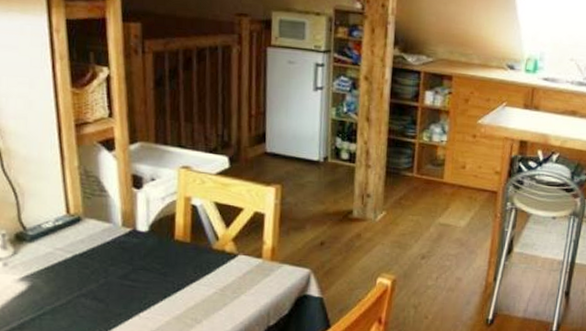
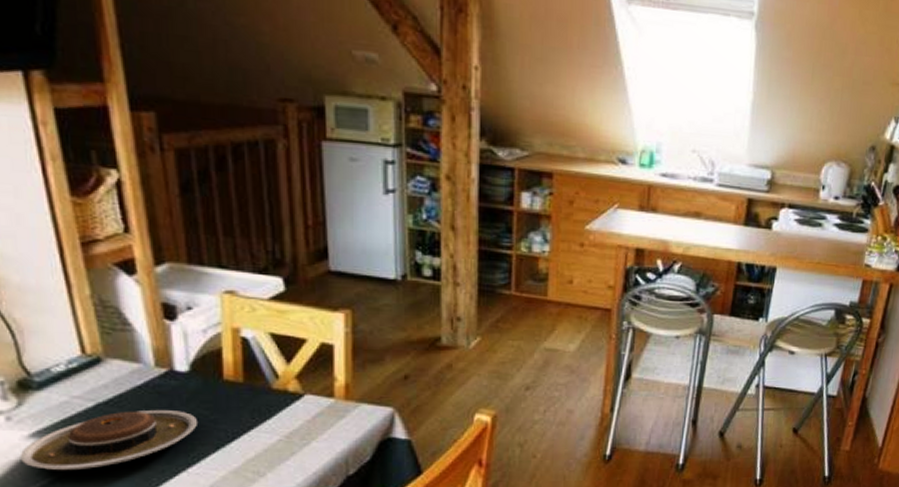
plate: none [10,262,151,310] -> present [19,409,197,471]

